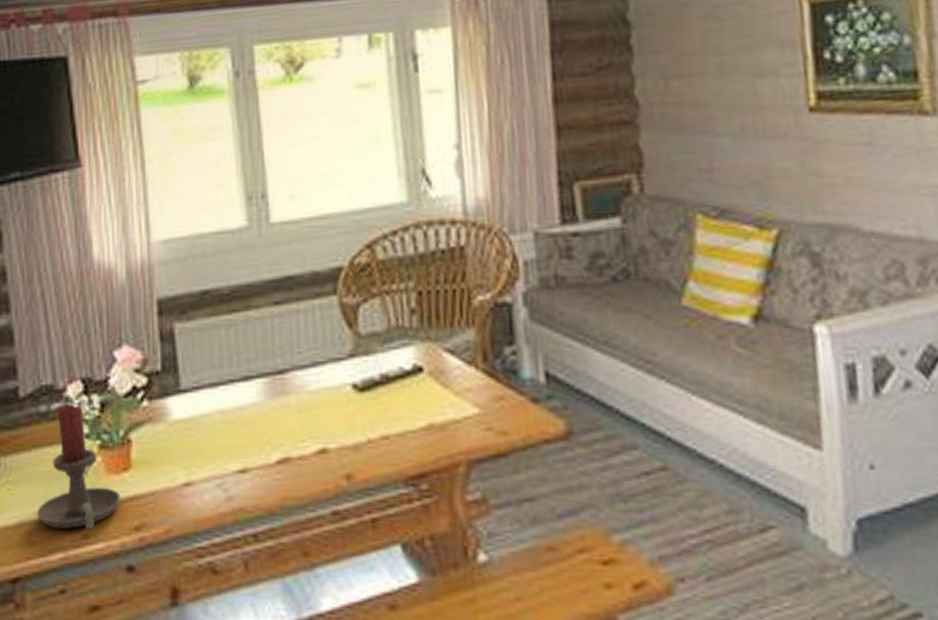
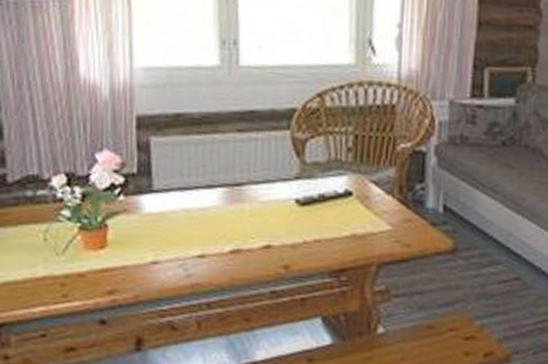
candle holder: present [37,404,121,530] -> none [22,192,97,291]

